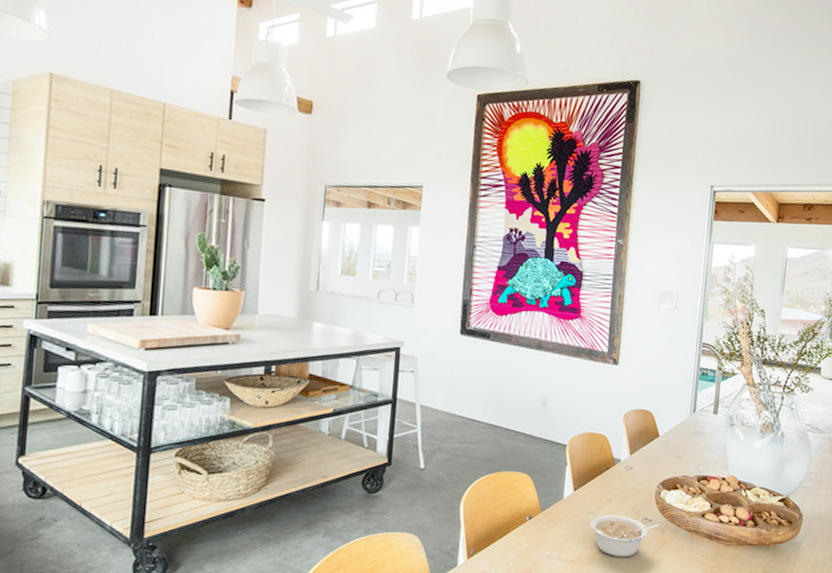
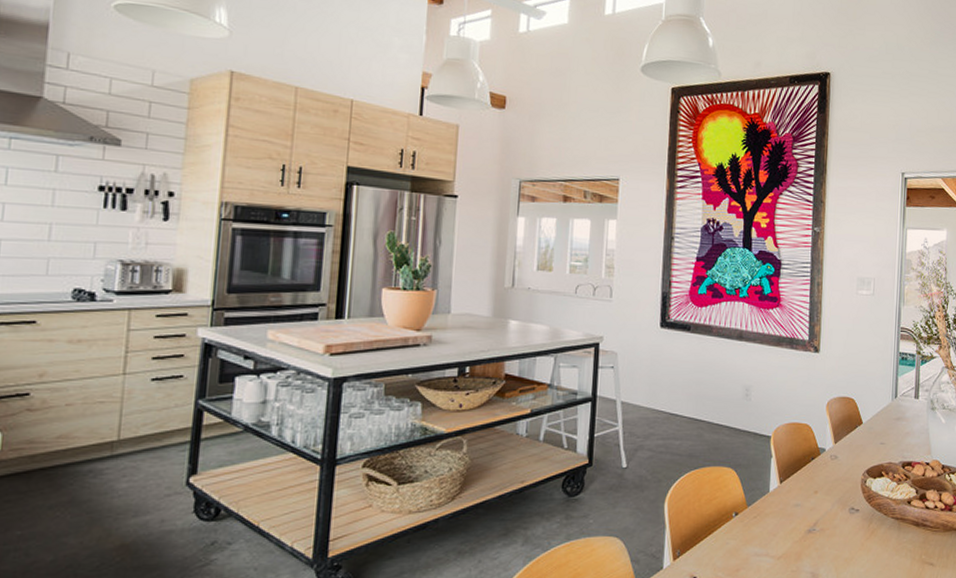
legume: present [590,515,660,558] -> none [797,506,867,550]

